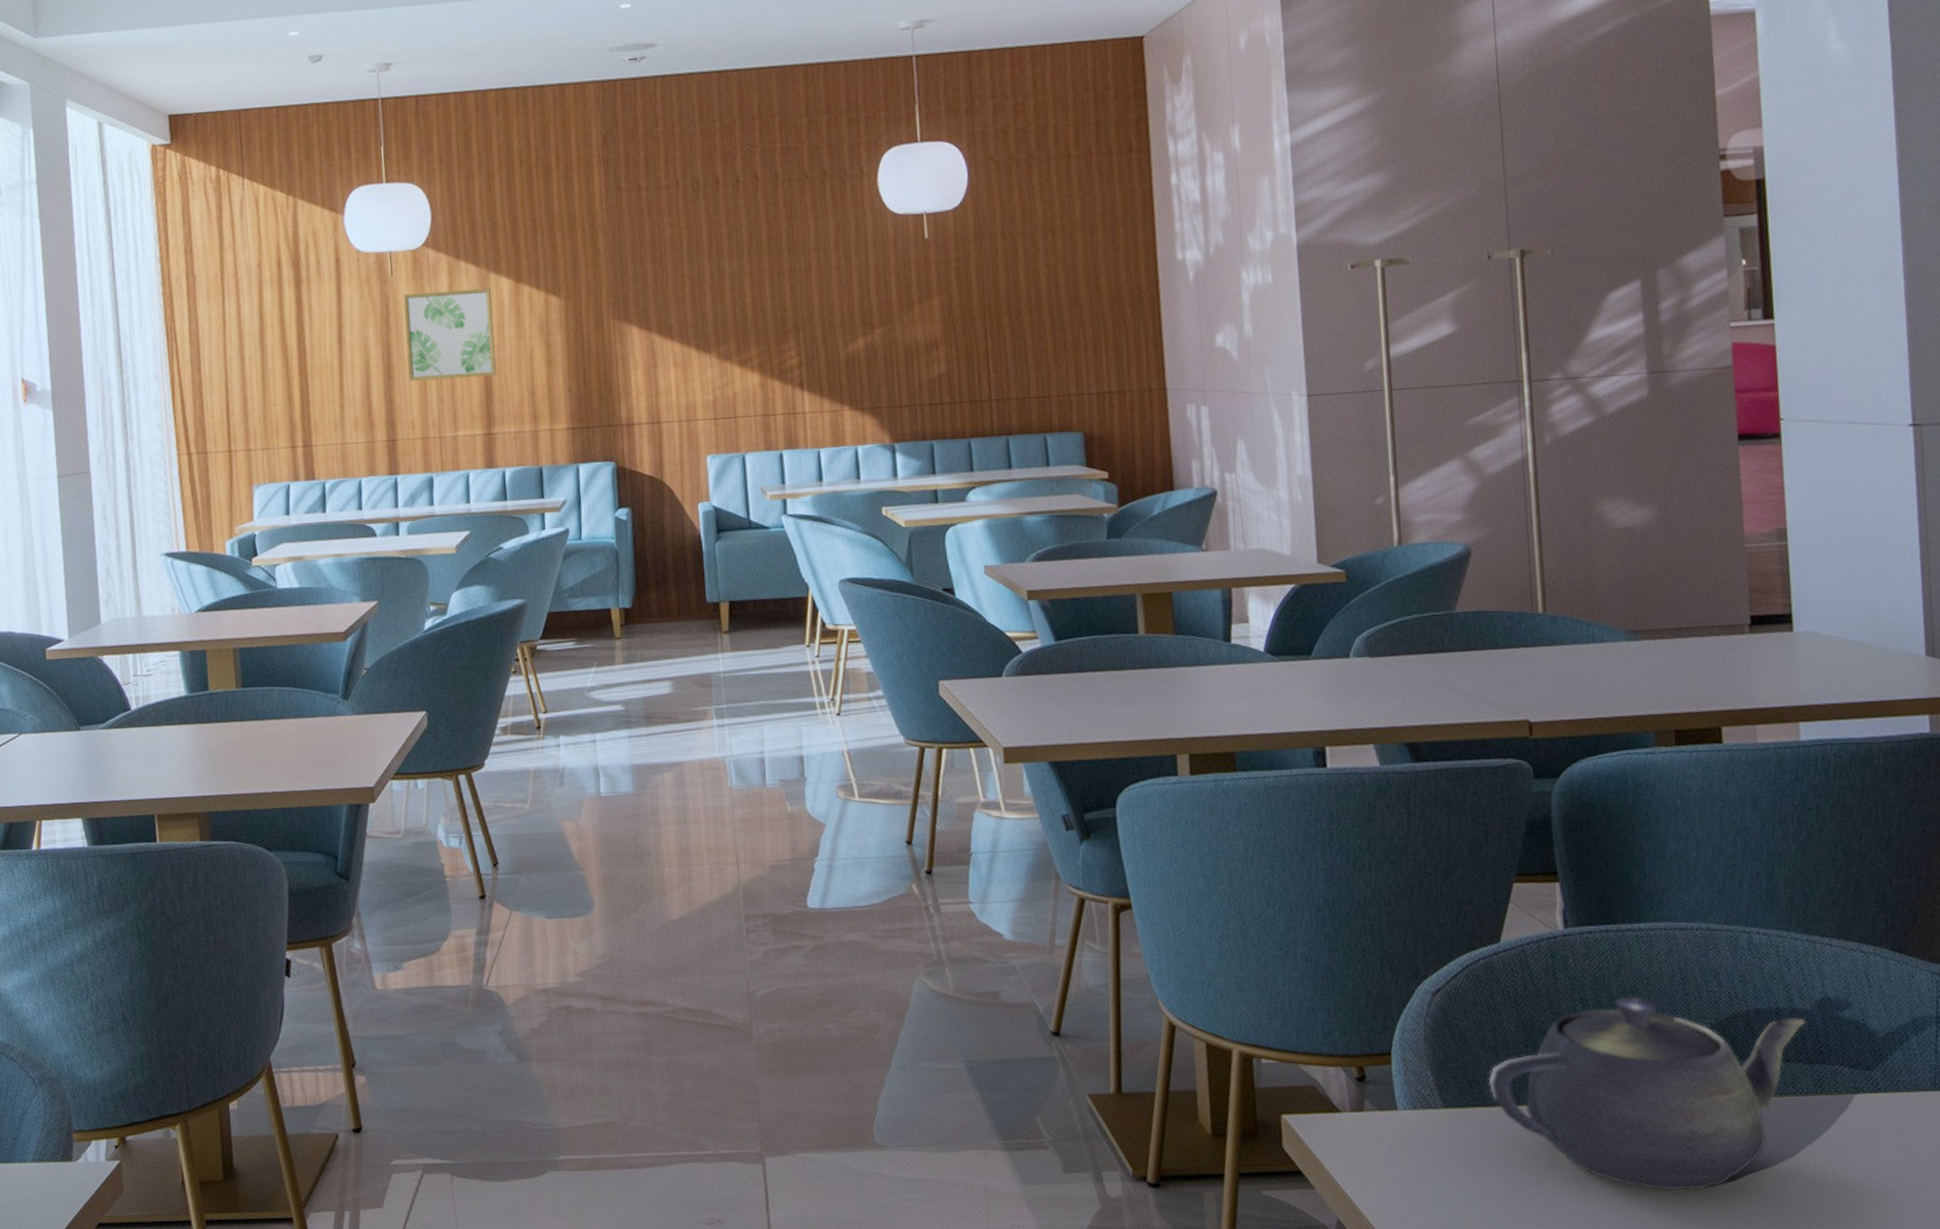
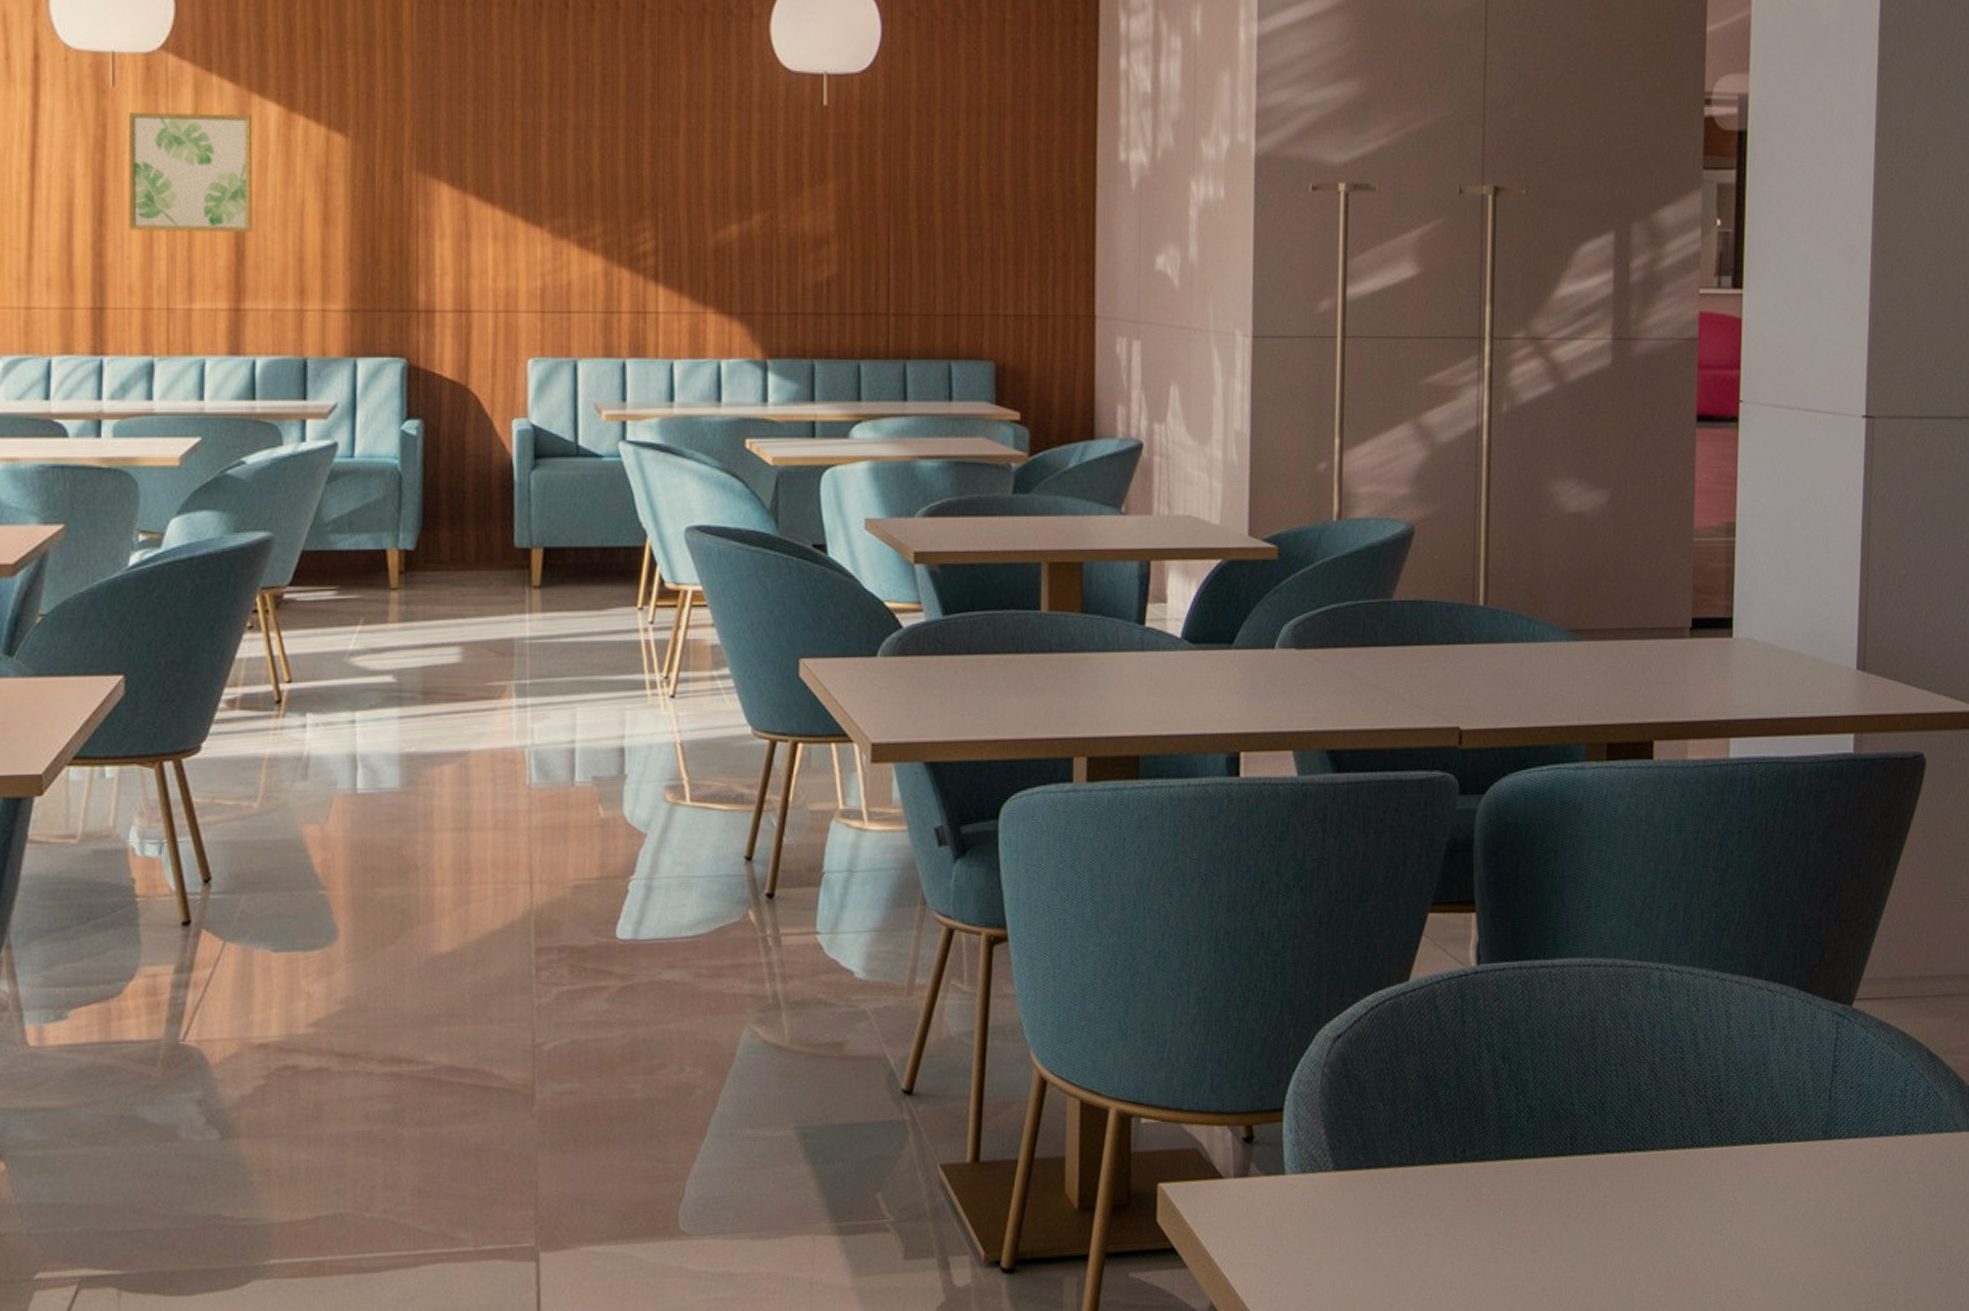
teapot: present [1488,996,1806,1191] -> none [1383,1041,1709,1257]

